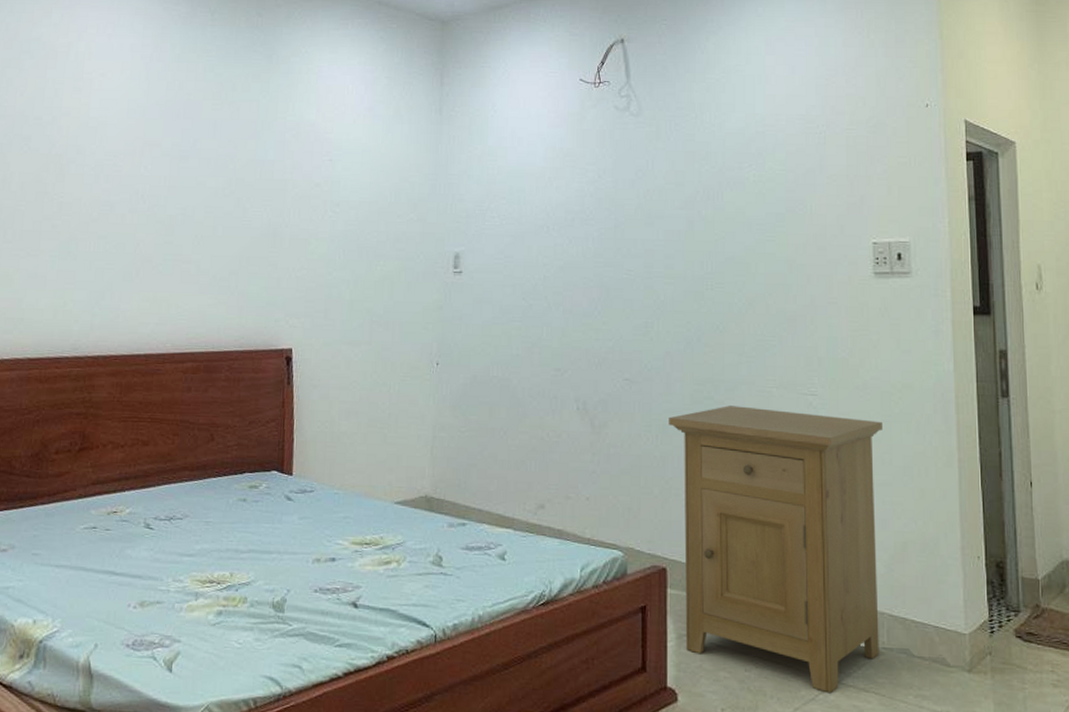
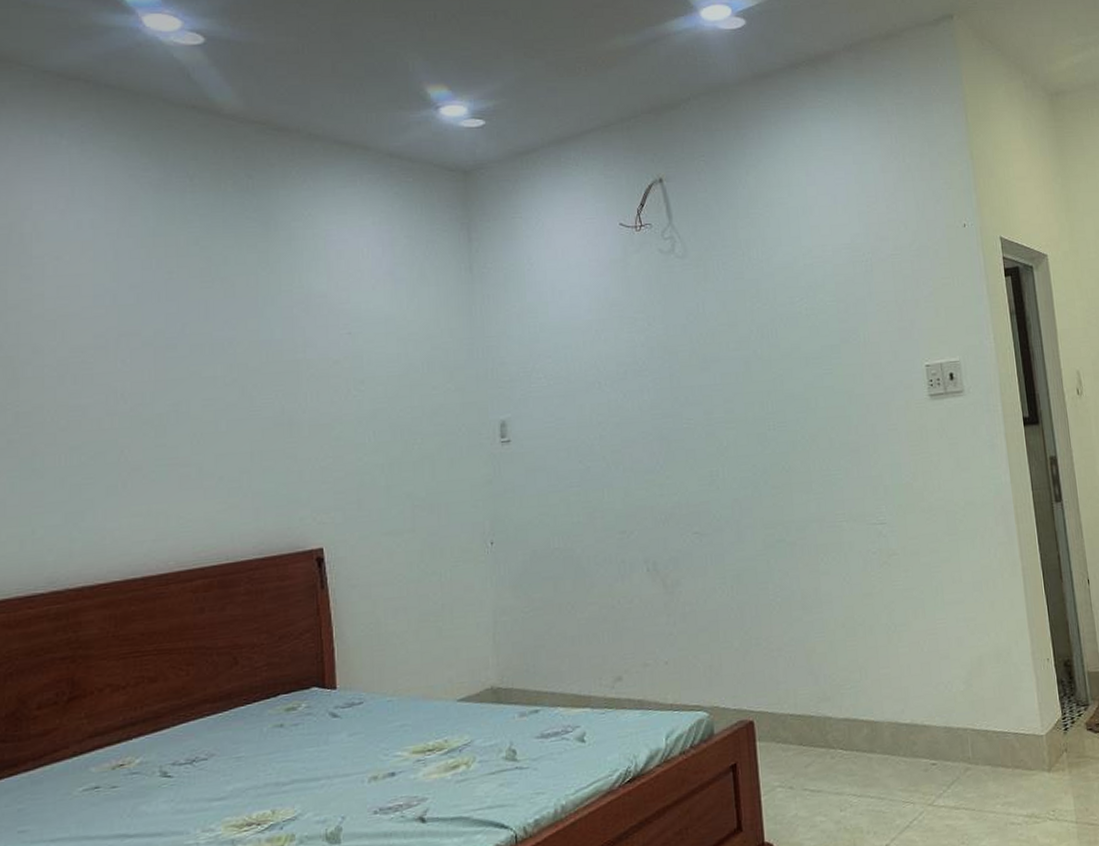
nightstand: present [669,406,883,694] -> none [742,540,966,818]

